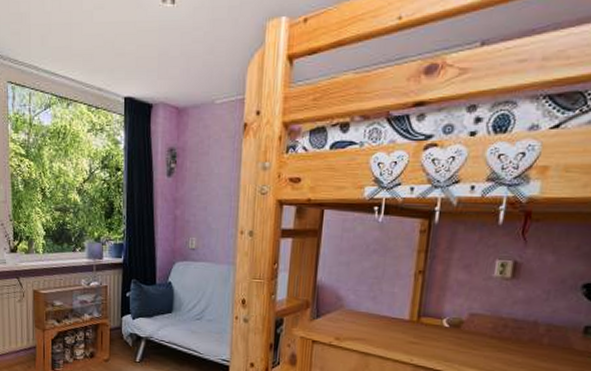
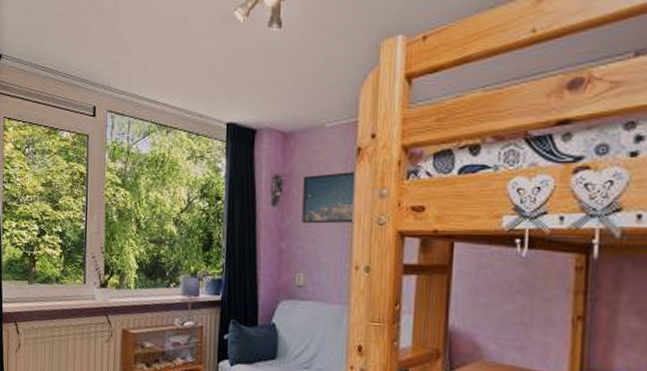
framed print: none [194,146,241,194] -> present [302,172,355,224]

